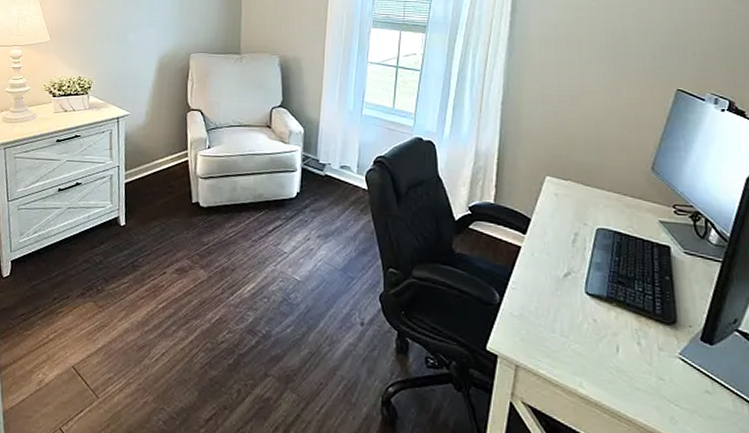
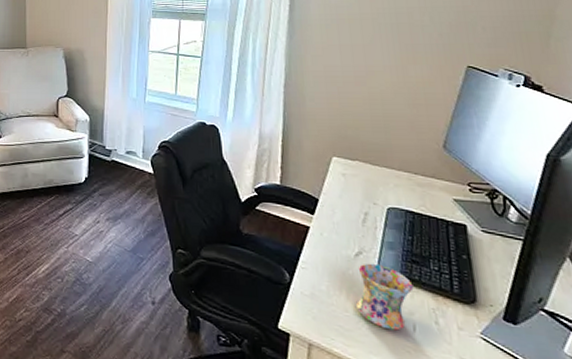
mug: none [563,283,618,352] -> present [356,263,414,331]

